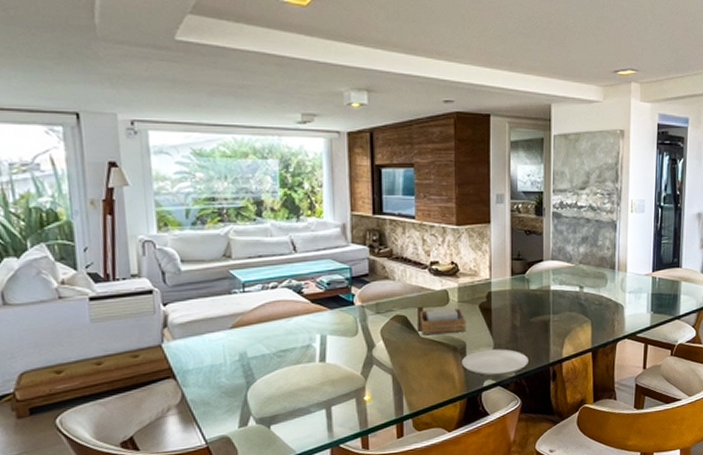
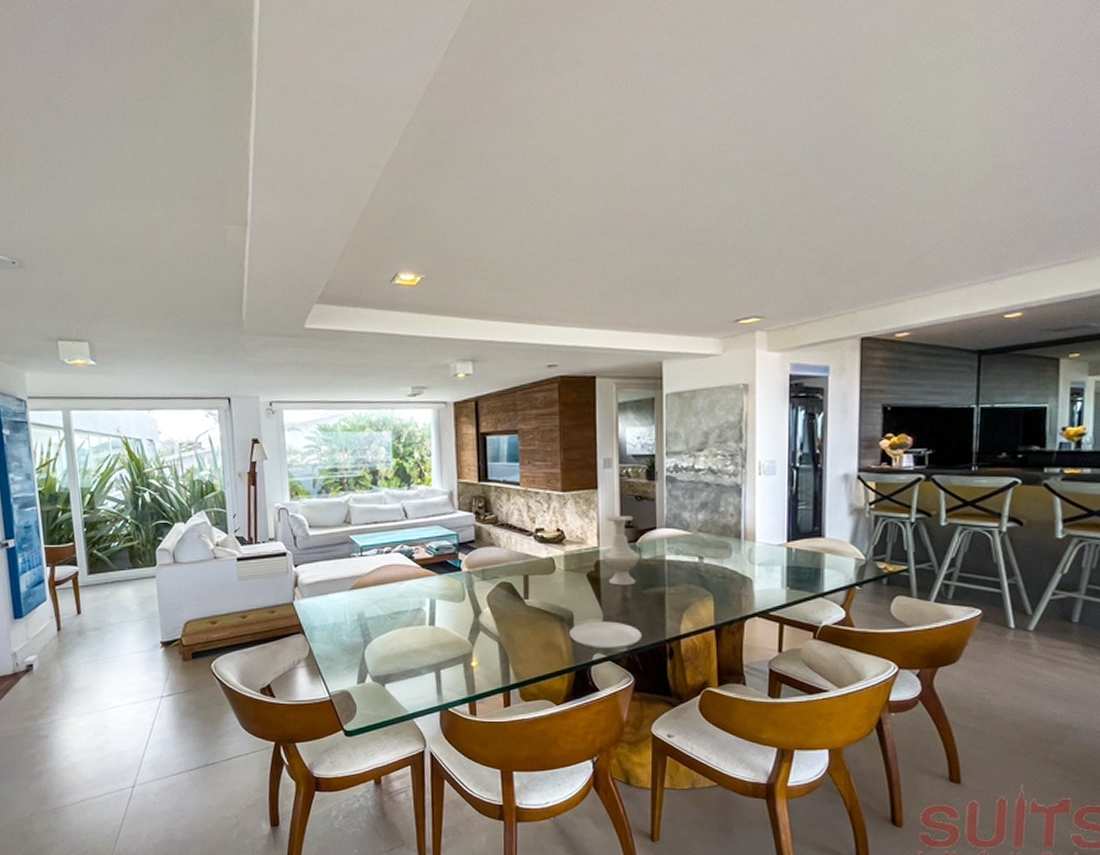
napkin holder: present [419,308,466,334] -> none [525,577,573,602]
vase: none [493,248,528,316] -> present [601,515,640,586]

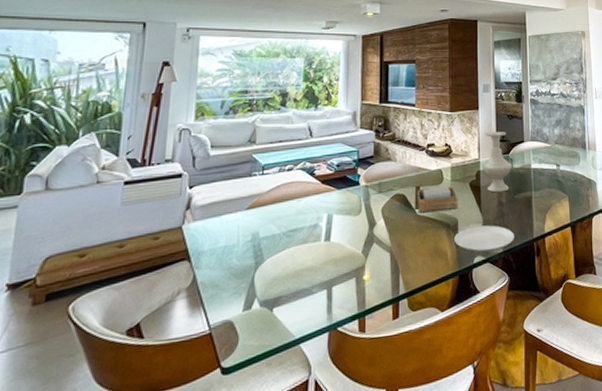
napkin holder: none [525,577,573,602] -> present [417,186,458,212]

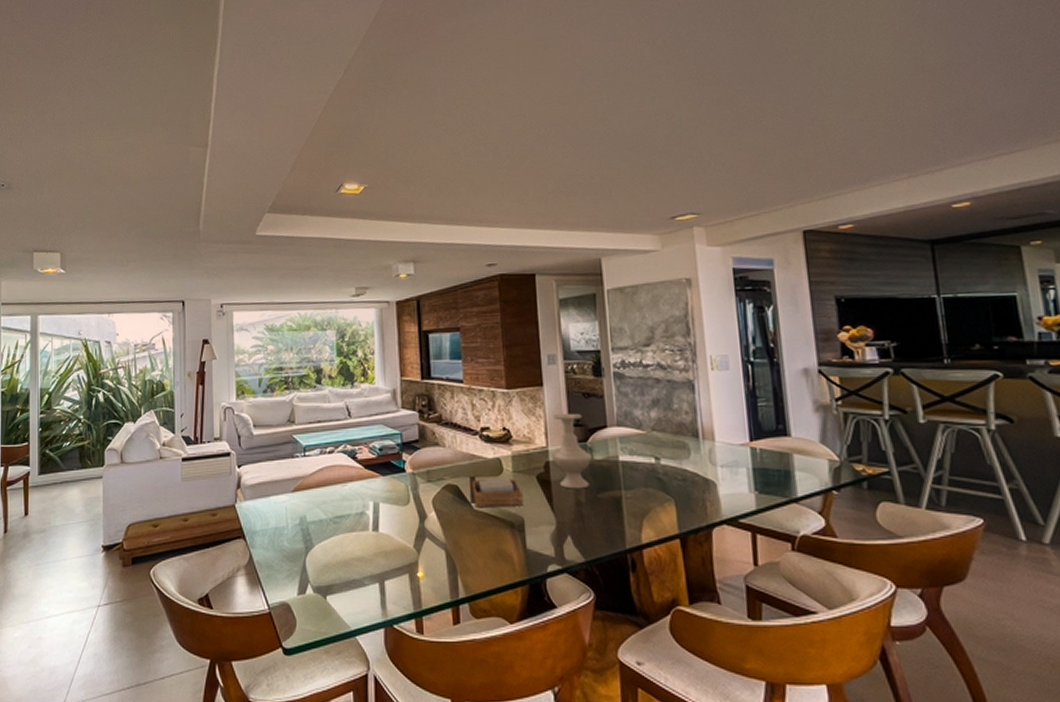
plate: present [454,225,514,253] -> none [521,528,600,561]

